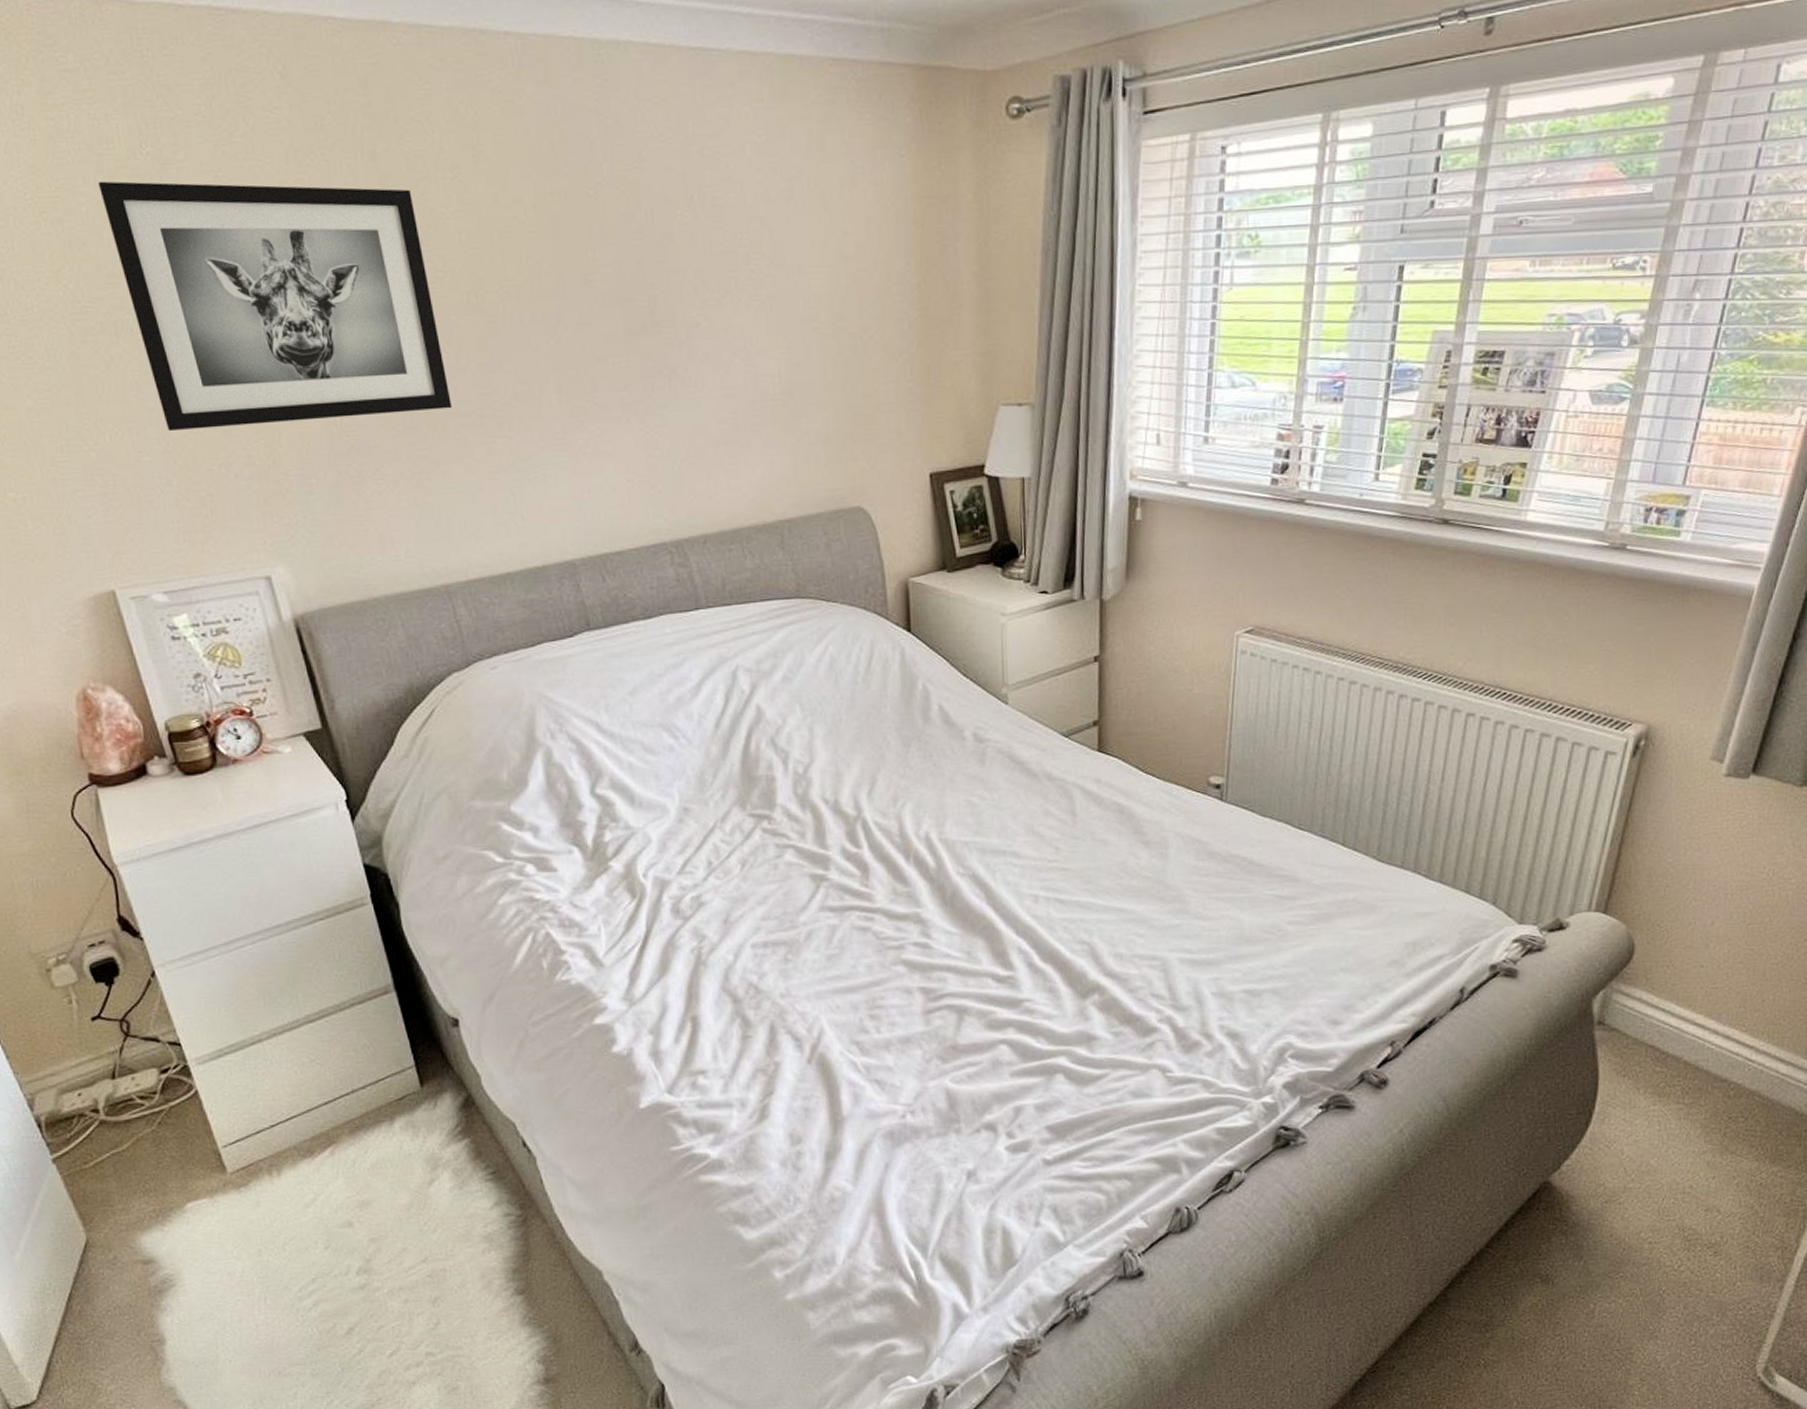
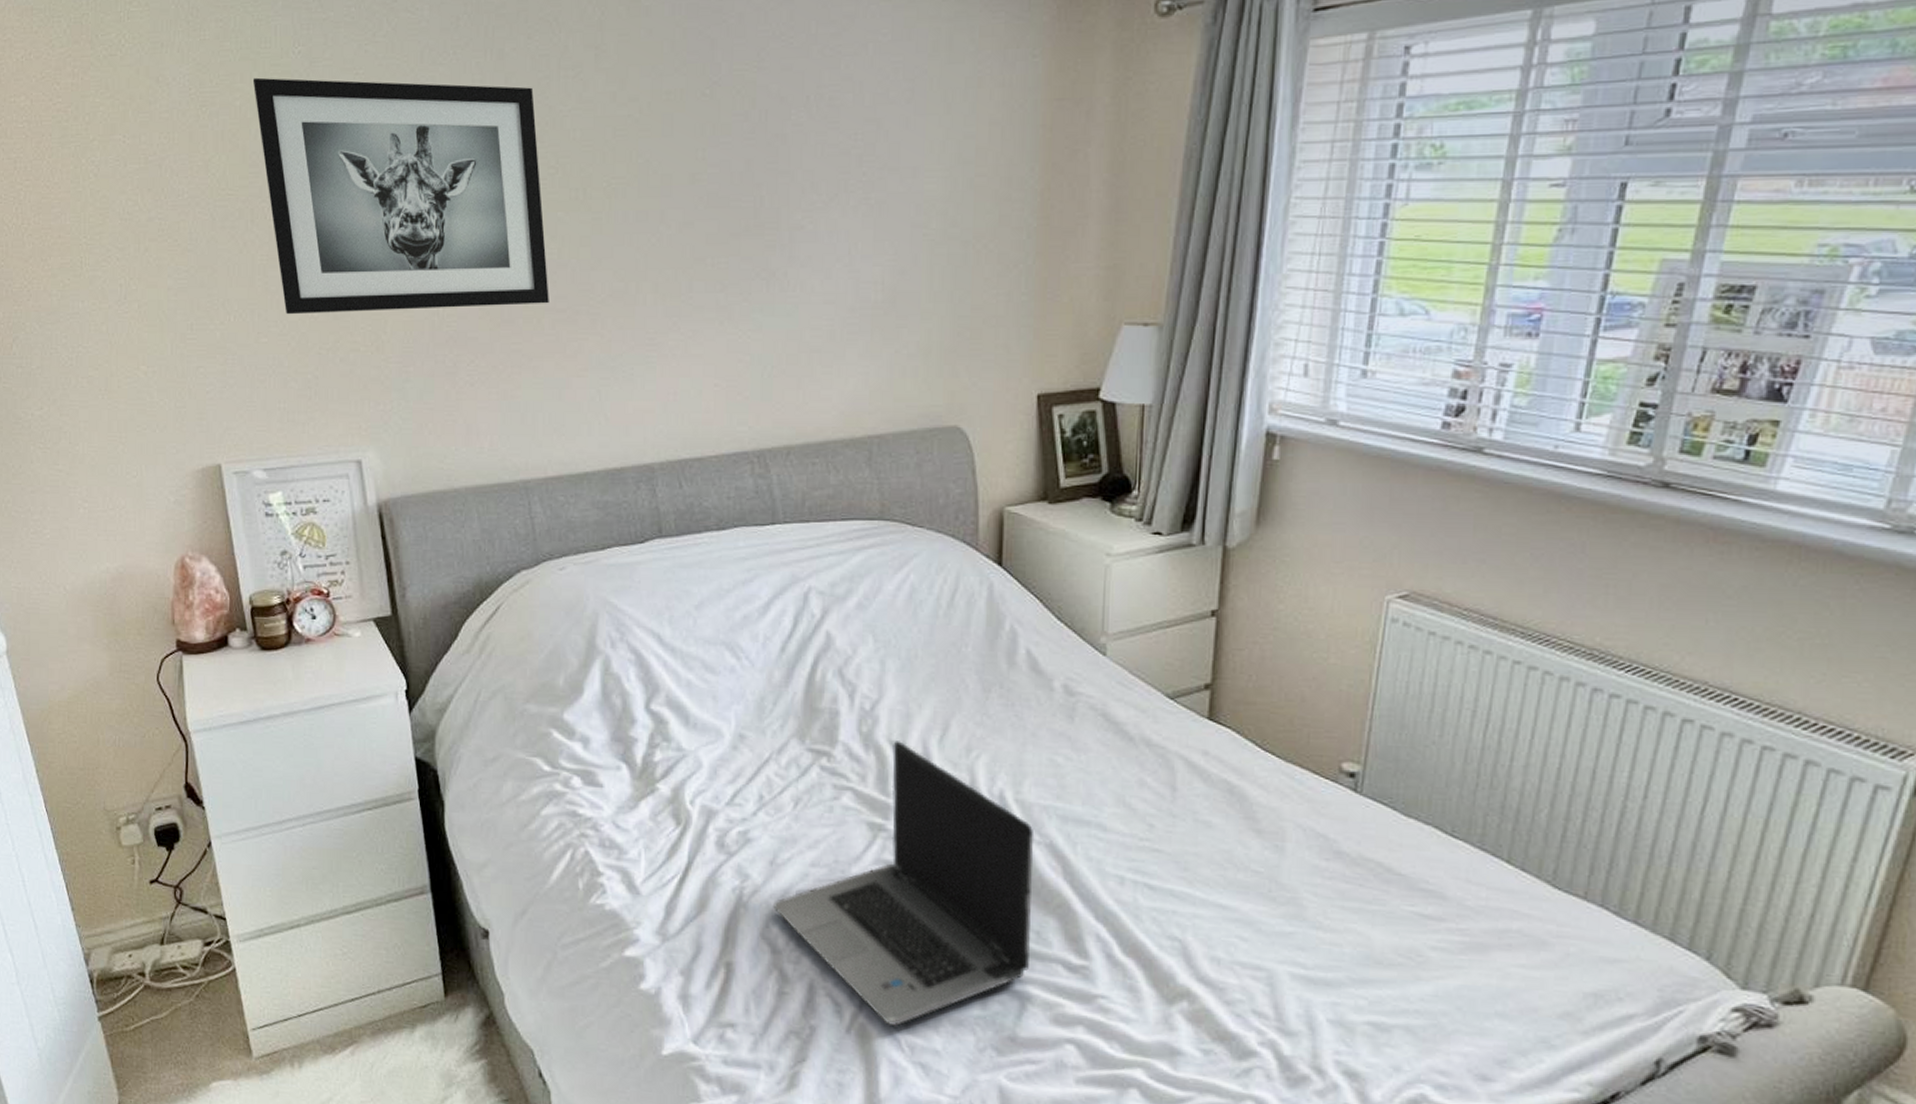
laptop computer: none [730,798,964,1052] -> present [773,741,1035,1027]

